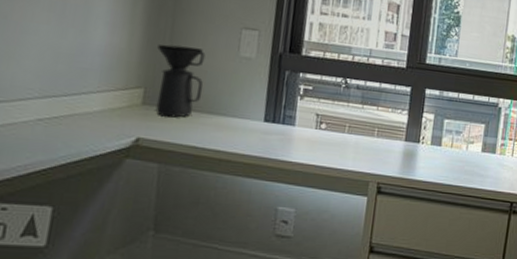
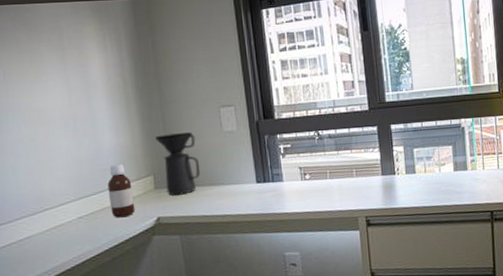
bottle: none [80,66,116,130] -> present [107,164,136,218]

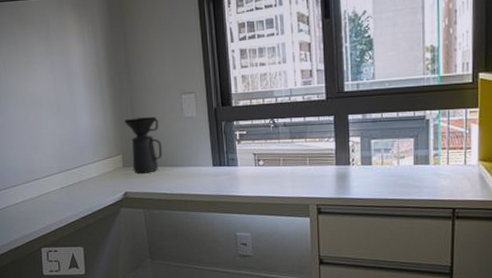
bottle: present [107,164,136,218] -> none [84,143,107,190]

